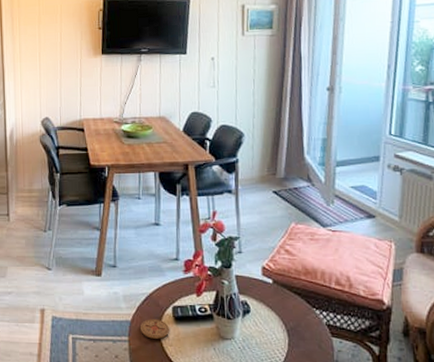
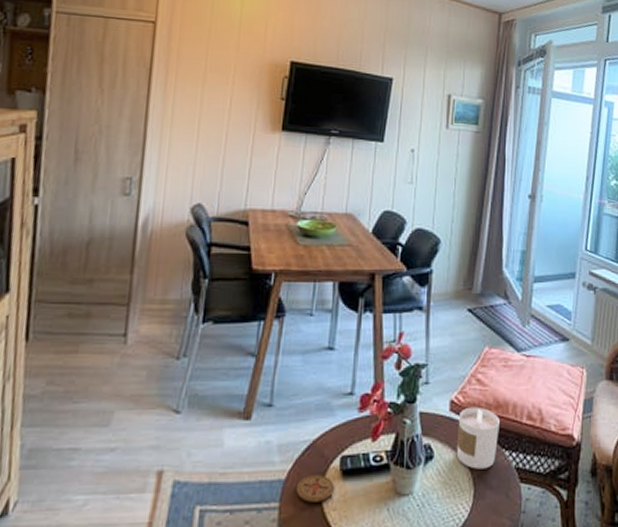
candle: none [270,272,309,324] -> present [456,406,499,469]

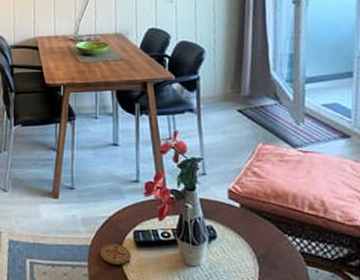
candle: present [456,406,499,469] -> none [237,196,280,251]

